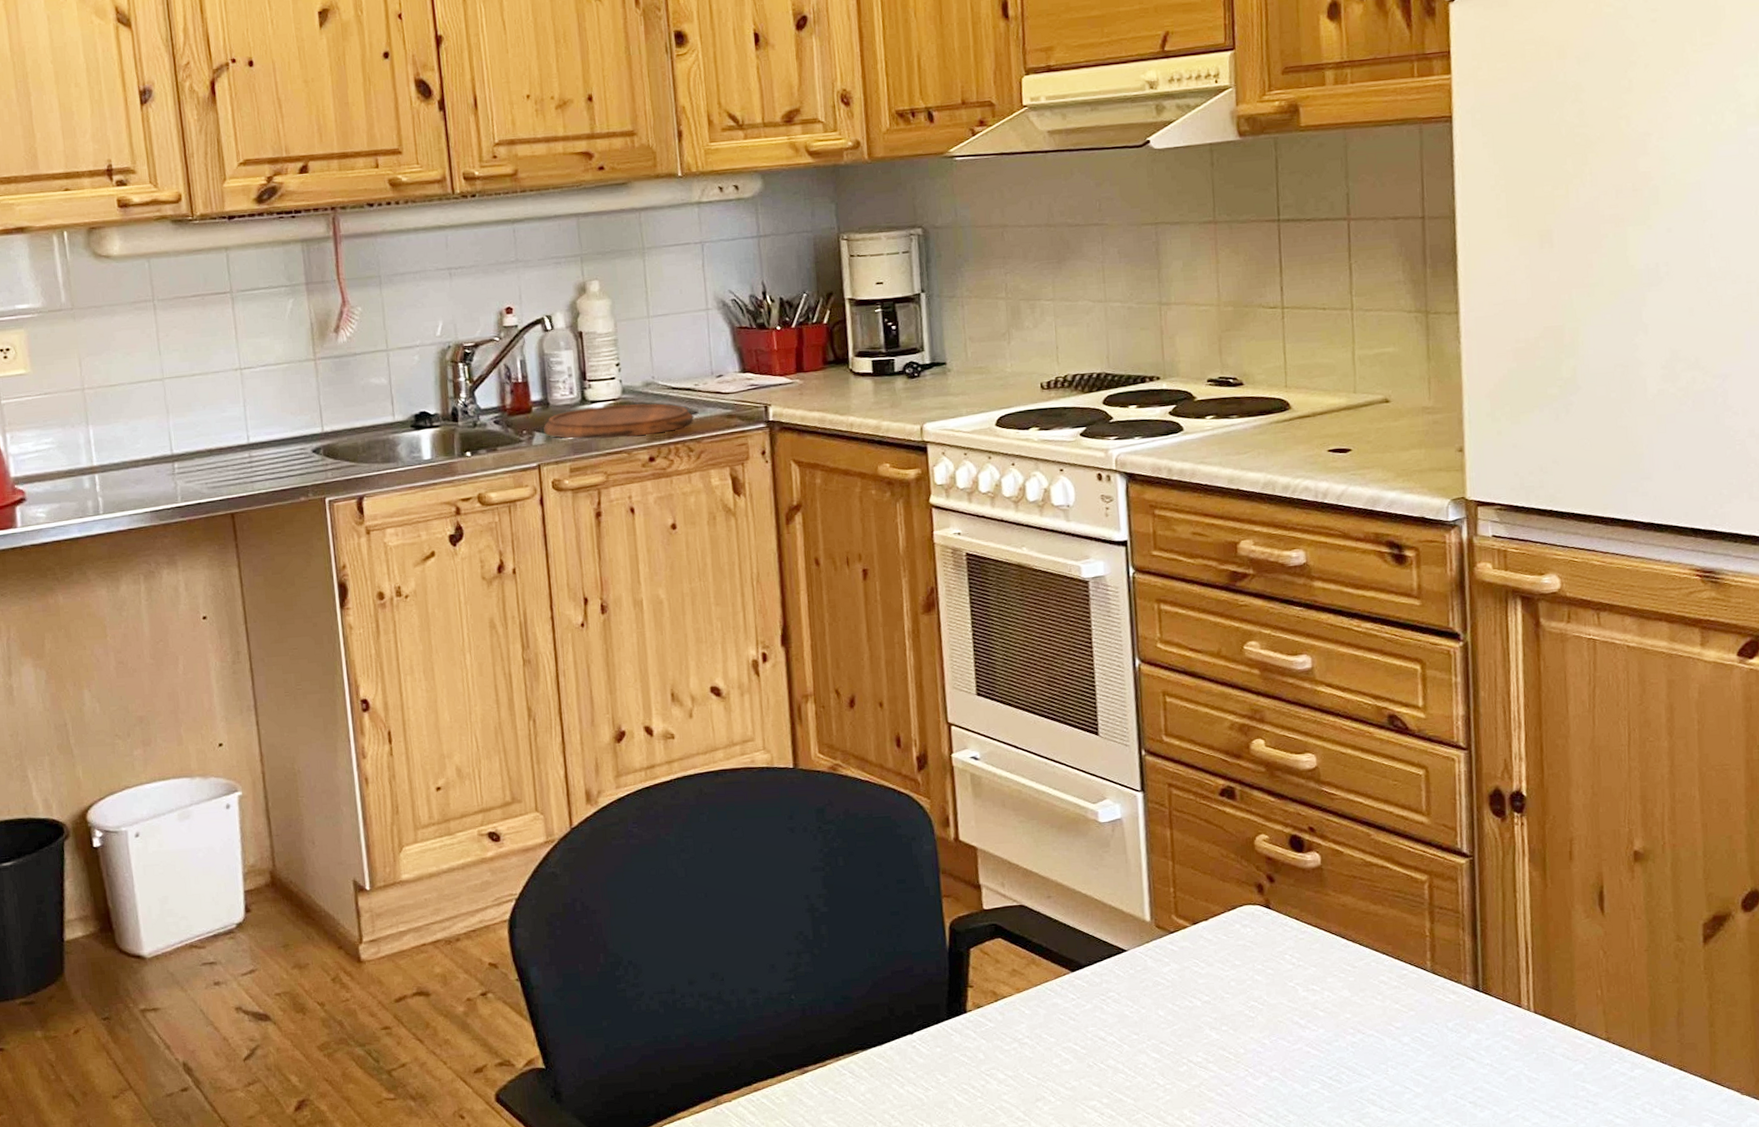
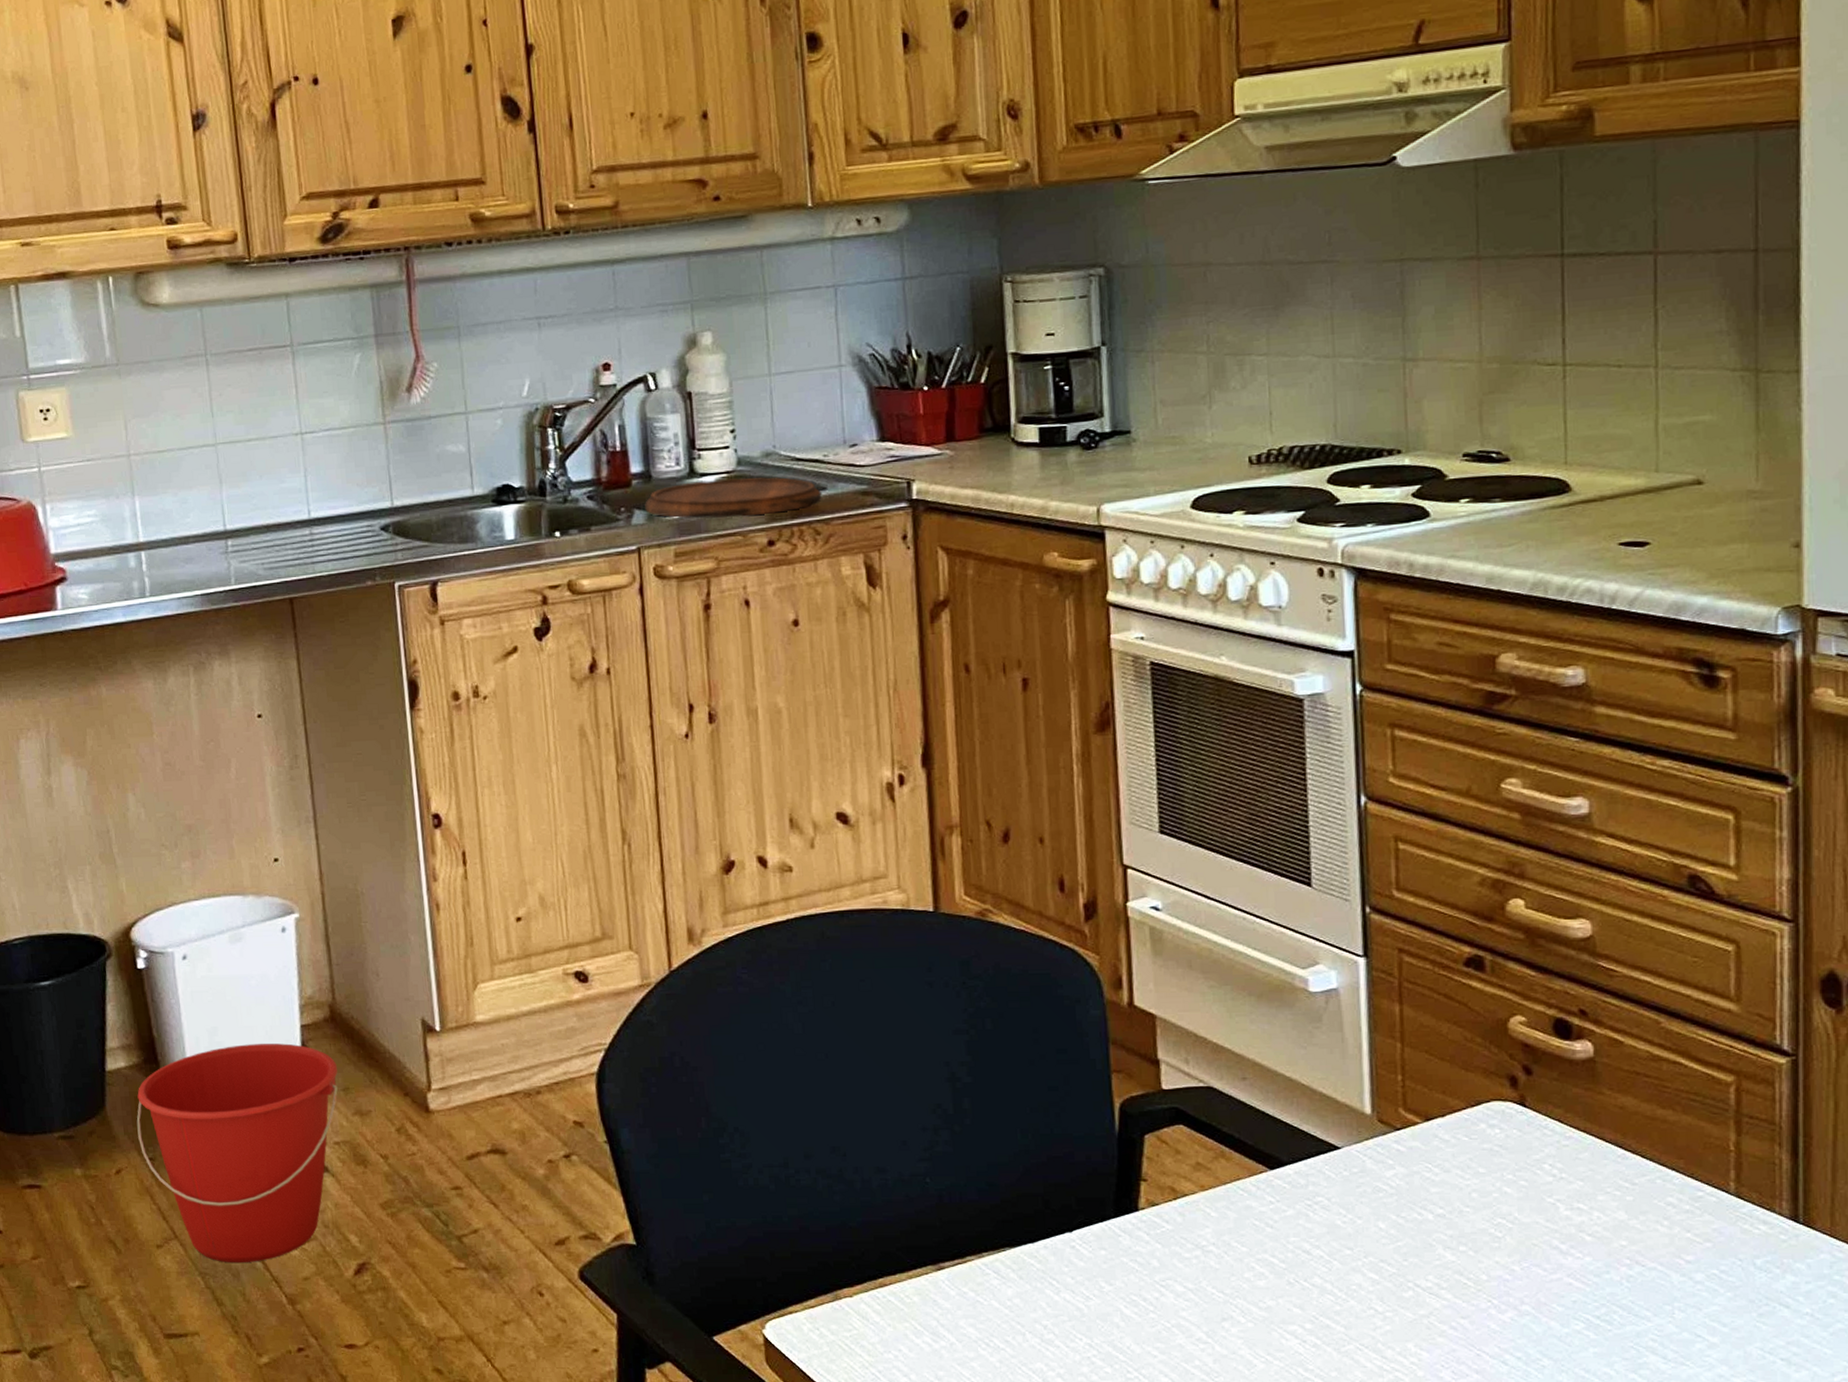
bucket: none [93,907,279,1108] -> present [136,1043,338,1263]

